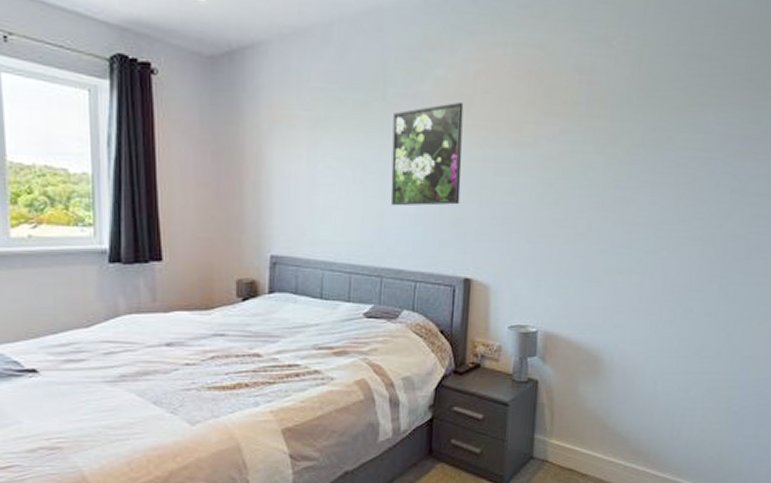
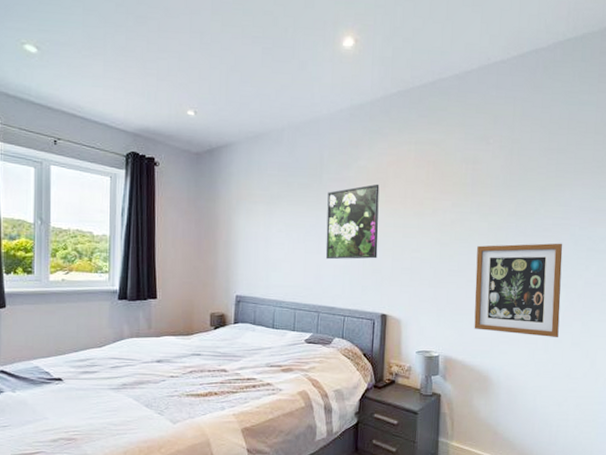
wall art: none [583,182,701,306] -> present [474,243,563,337]

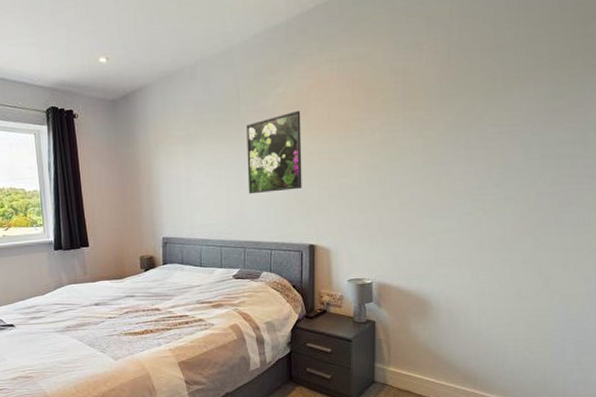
wall art: present [474,243,563,337] -> none [409,152,511,256]

